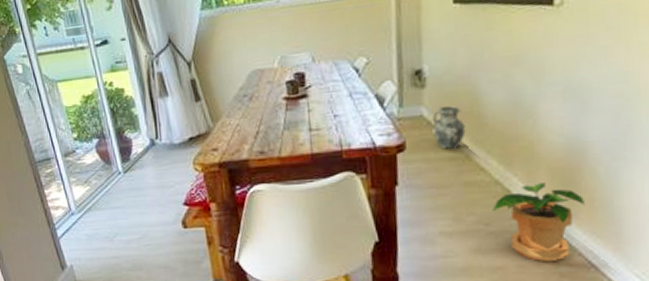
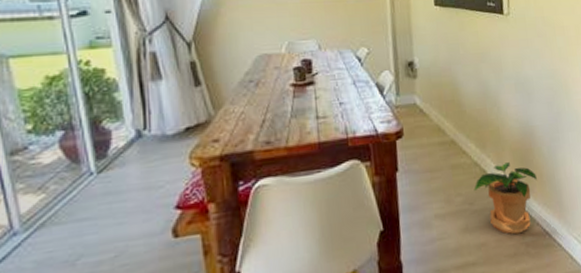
ceramic jug: present [432,106,466,149] -> none [423,95,450,135]

